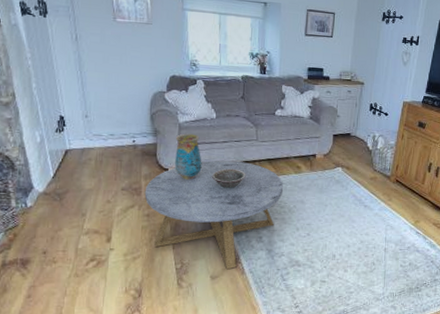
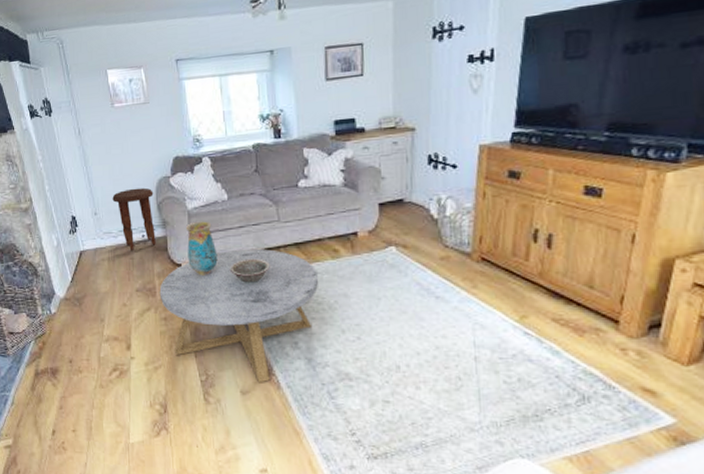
side table: none [105,97,148,154] -> present [112,187,156,251]

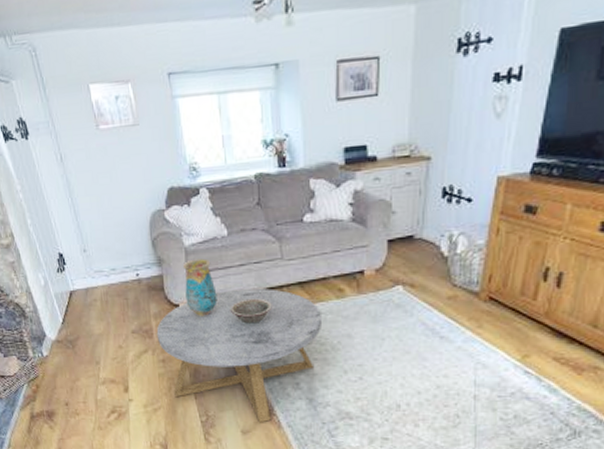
side table: present [112,187,156,251] -> none [102,222,151,291]

